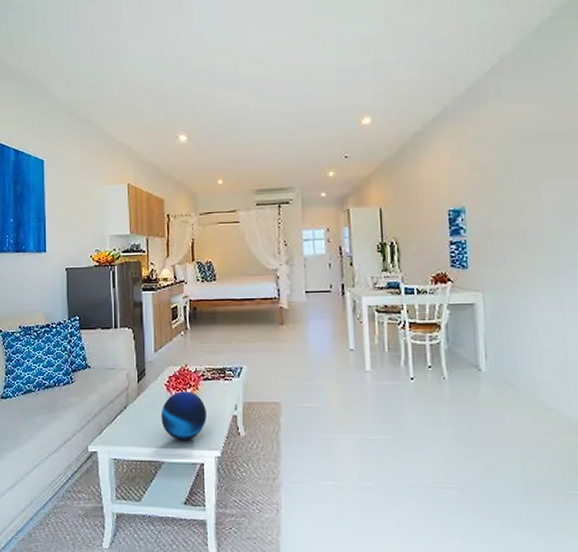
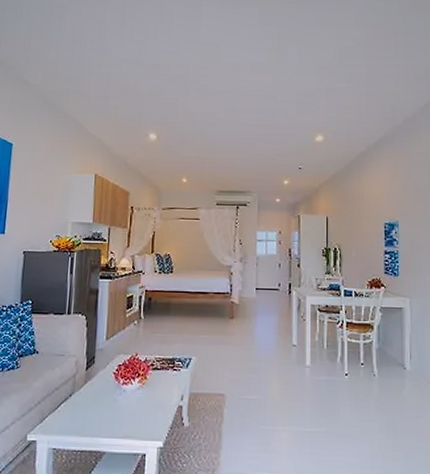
decorative orb: present [161,391,207,440] -> none [106,380,153,430]

